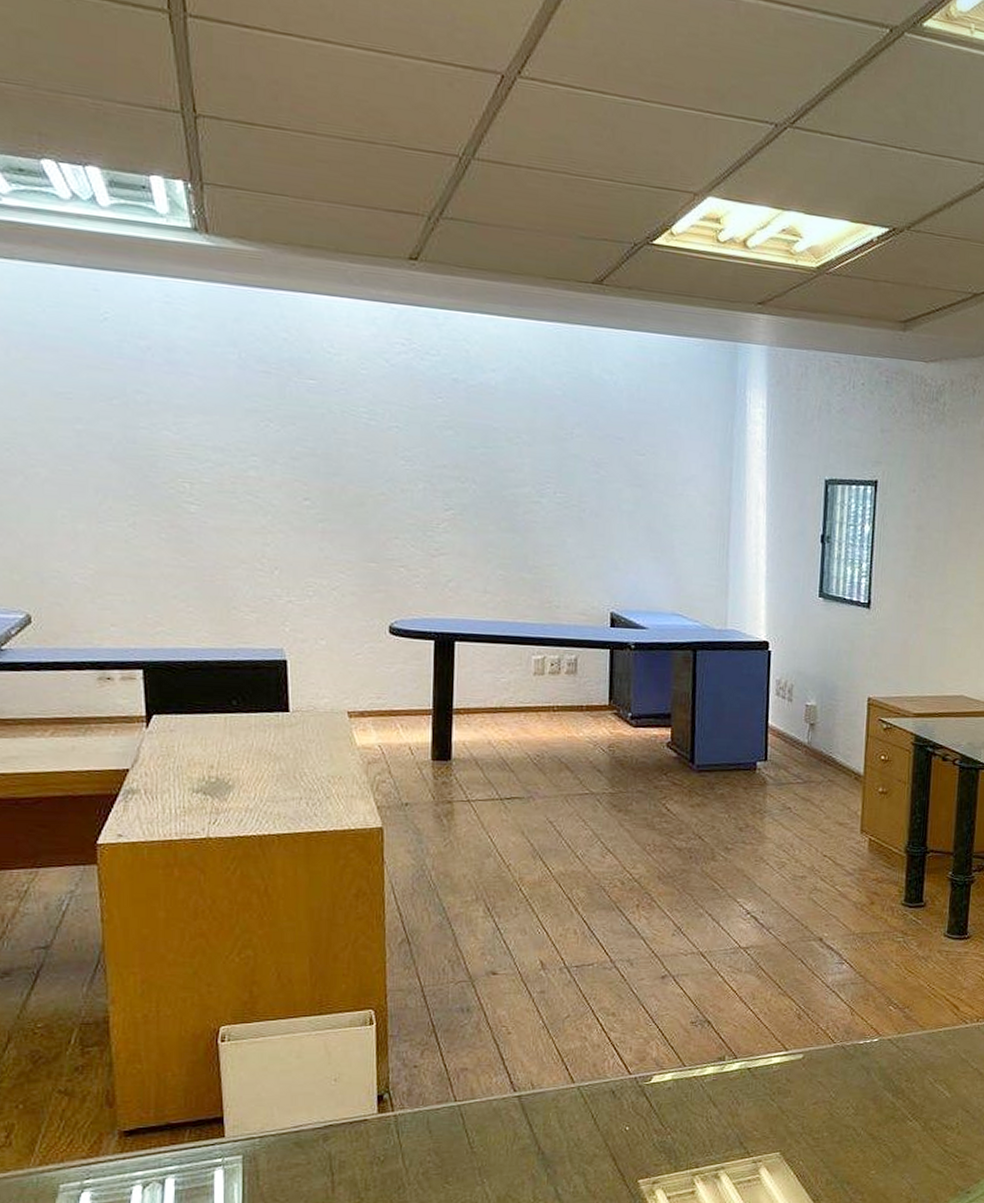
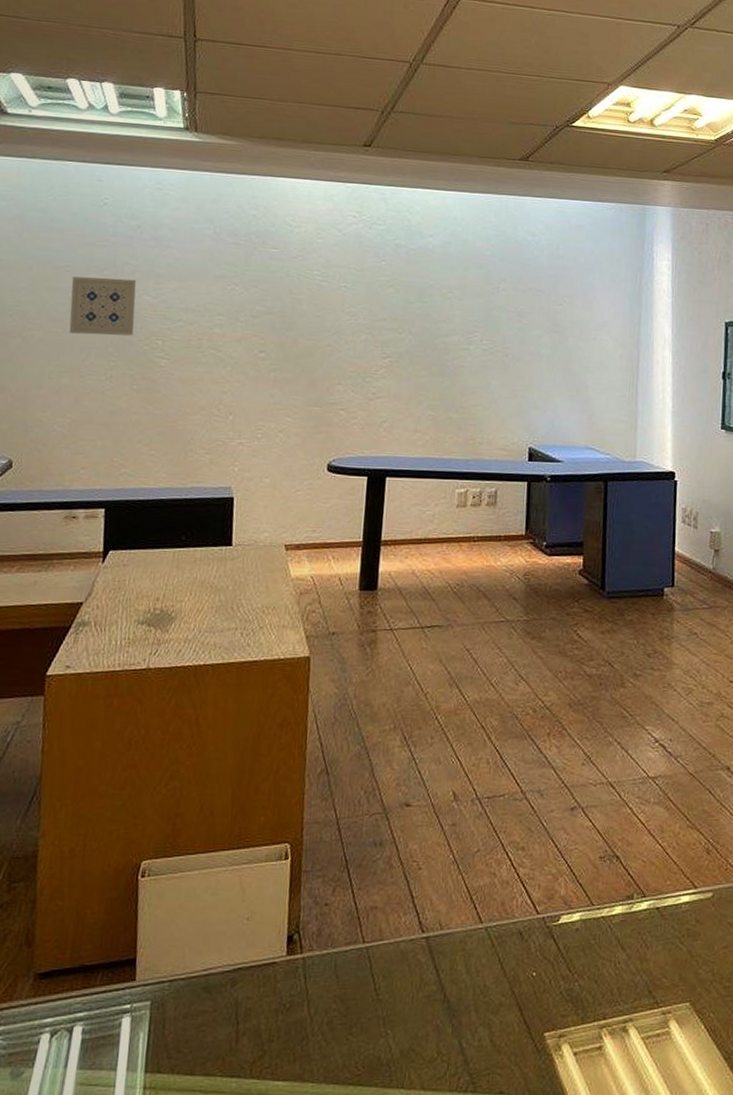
wall art: none [76,405,156,477] -> present [69,276,137,336]

